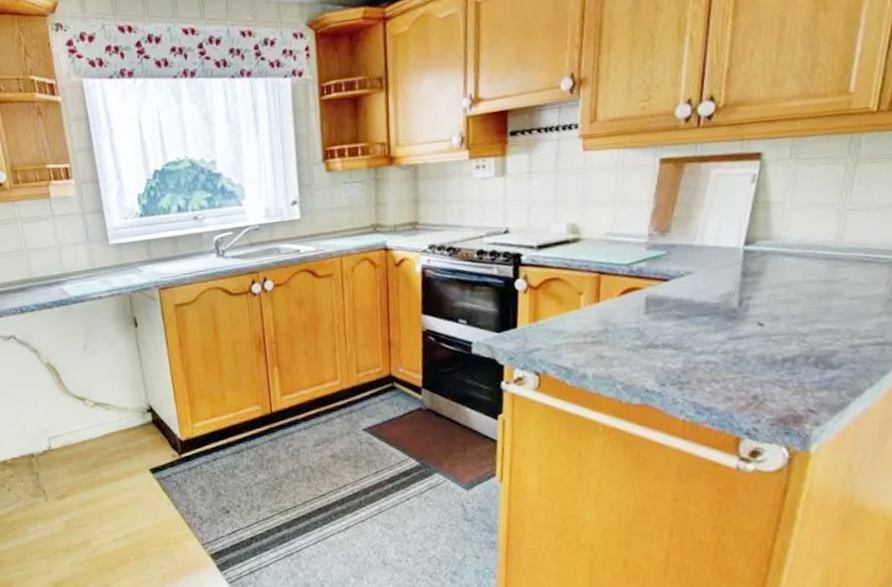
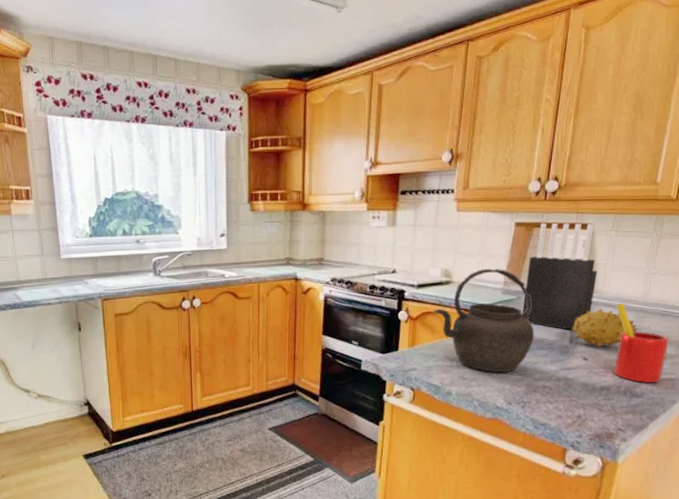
kettle: none [558,218,692,348] -> present [433,268,535,372]
knife block: none [674,152,772,289] -> present [522,223,597,330]
fruit: none [741,259,830,309] -> present [572,309,638,348]
straw: none [800,250,874,351] -> present [614,302,669,384]

